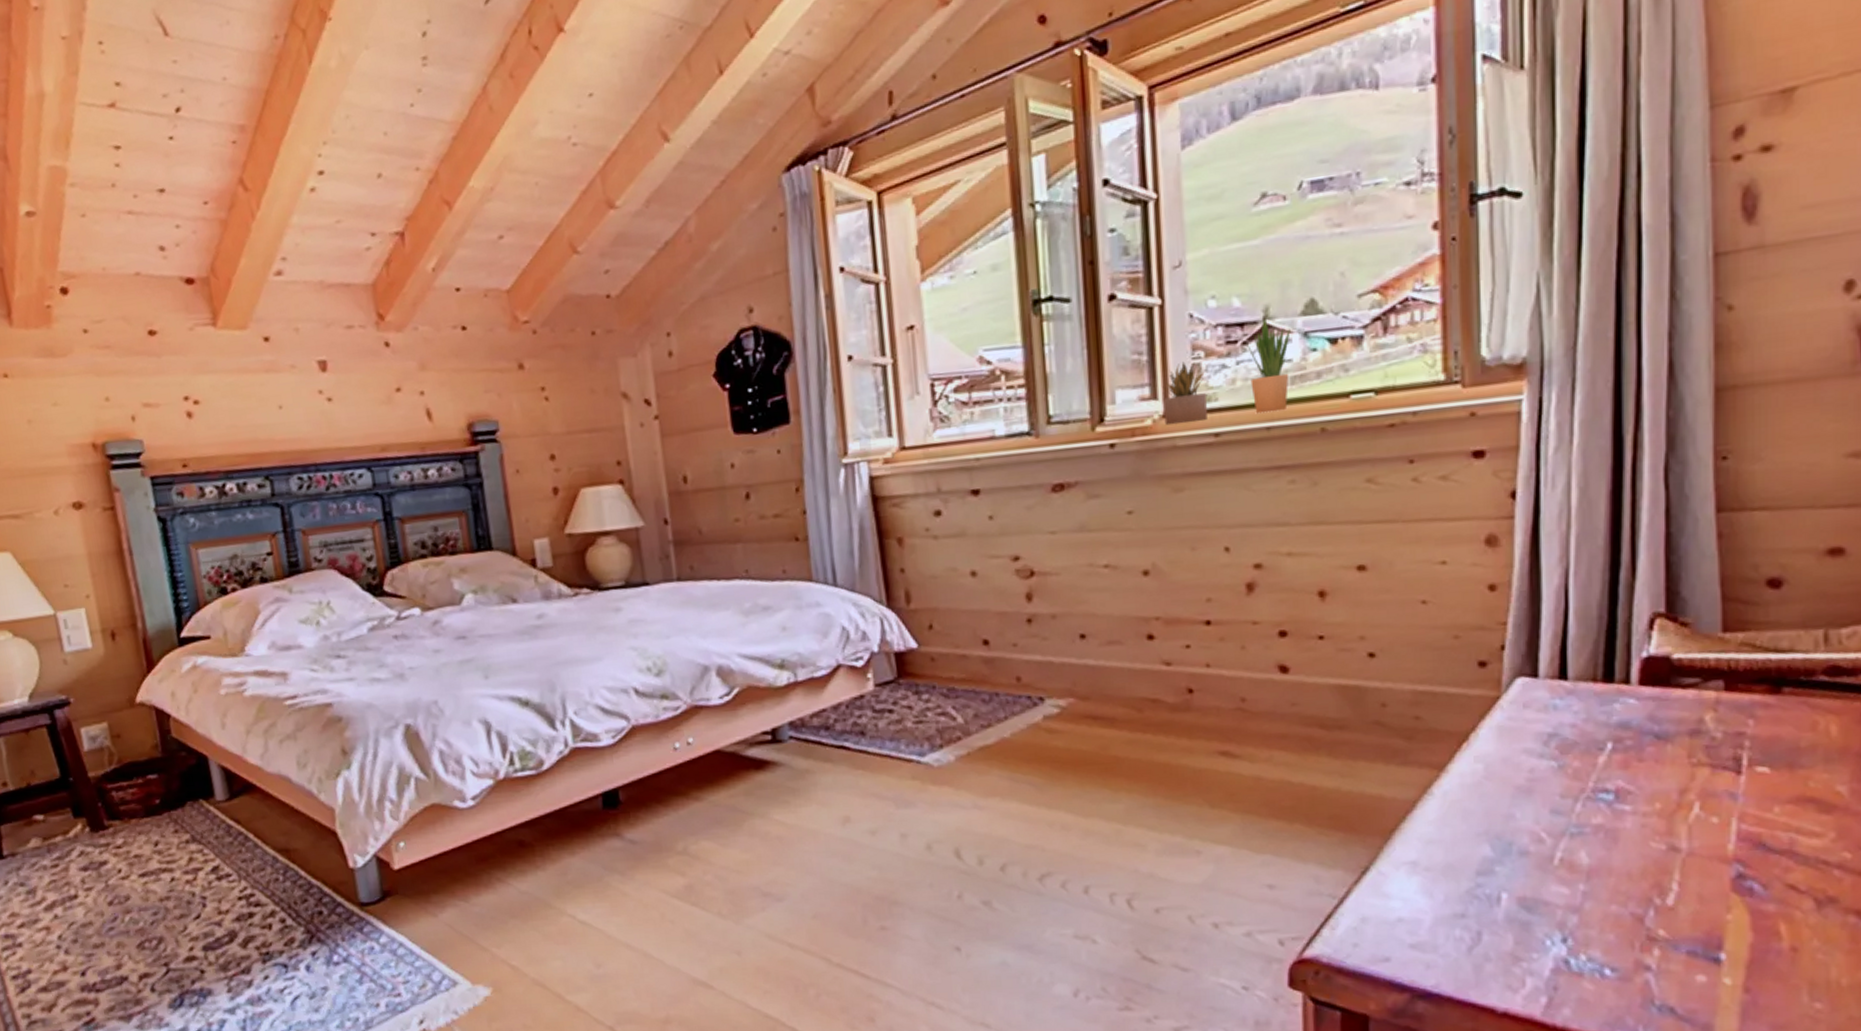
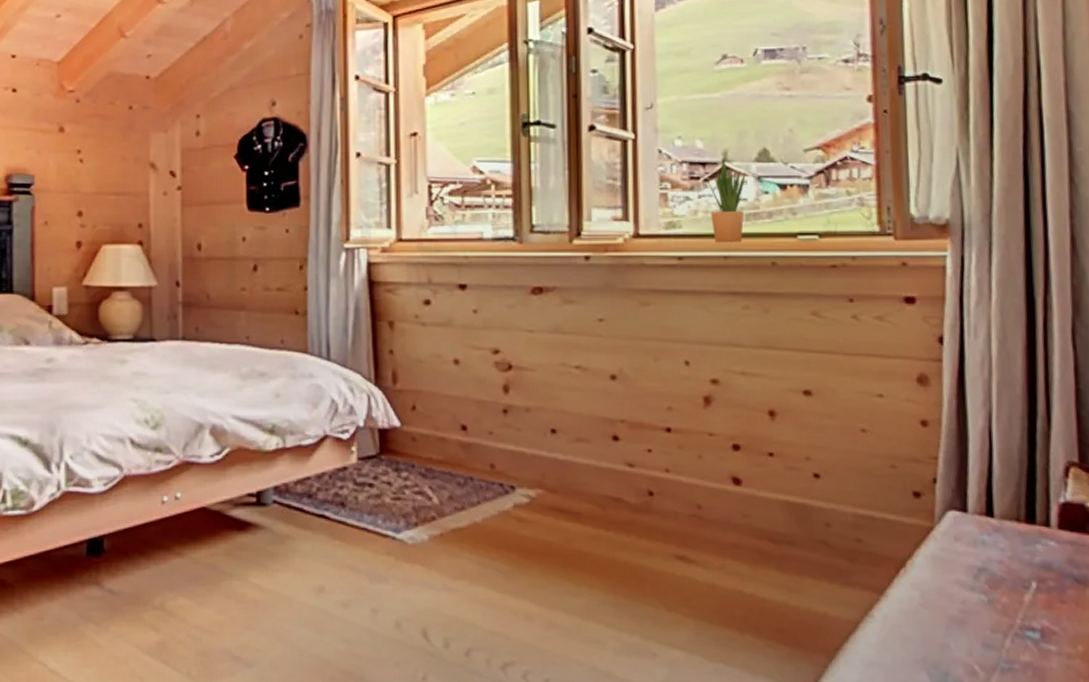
succulent plant: present [1162,361,1207,426] -> none [633,190,672,245]

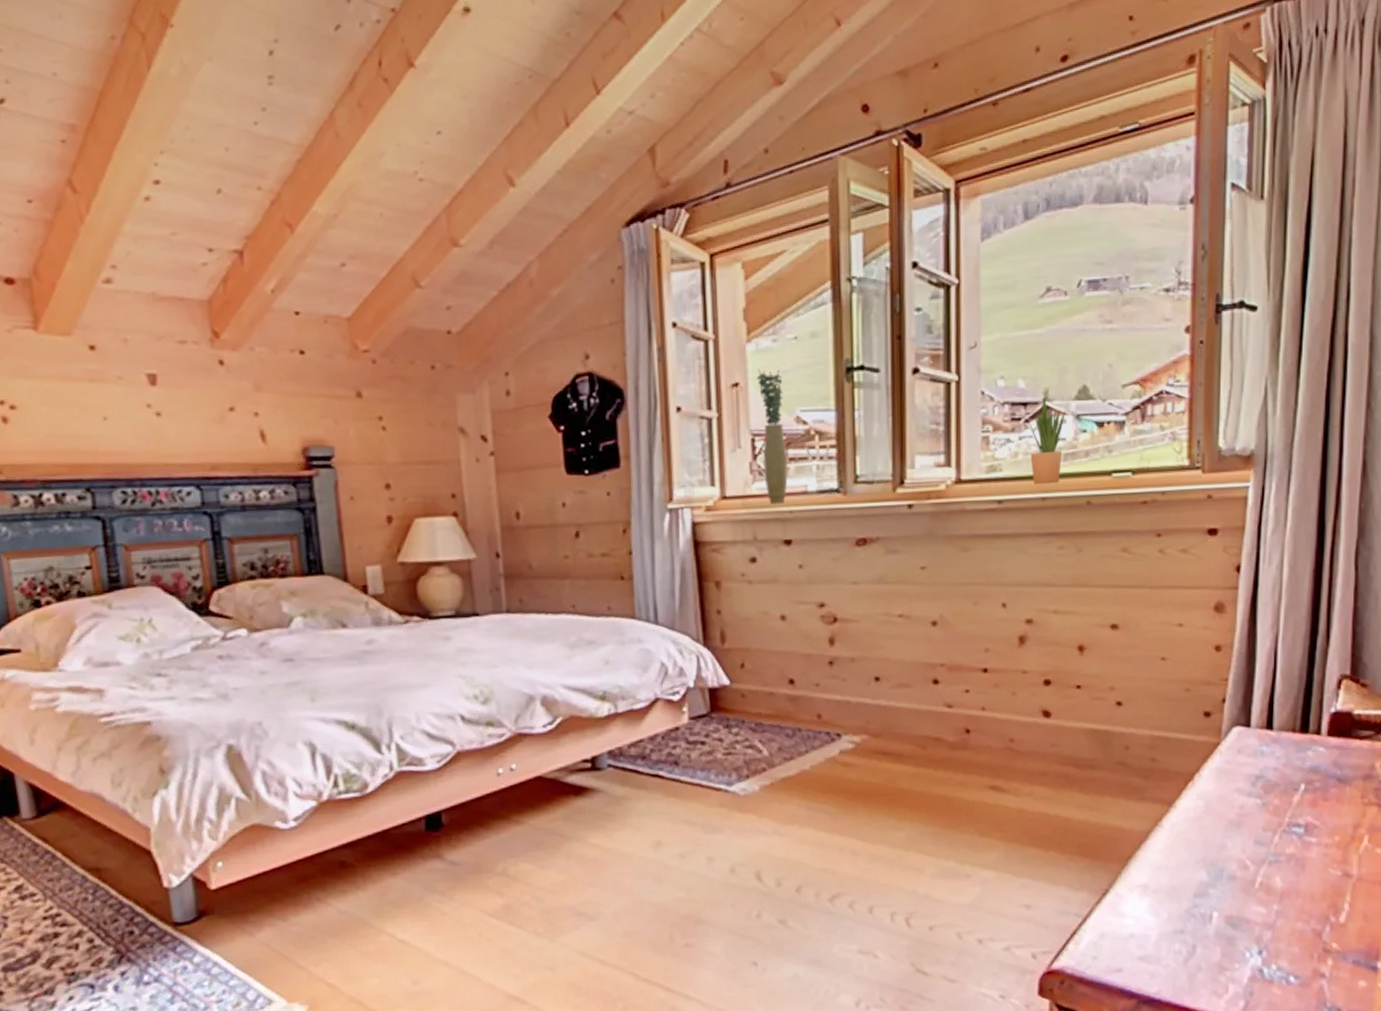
vase: none [434,120,464,249] -> present [756,368,788,505]

